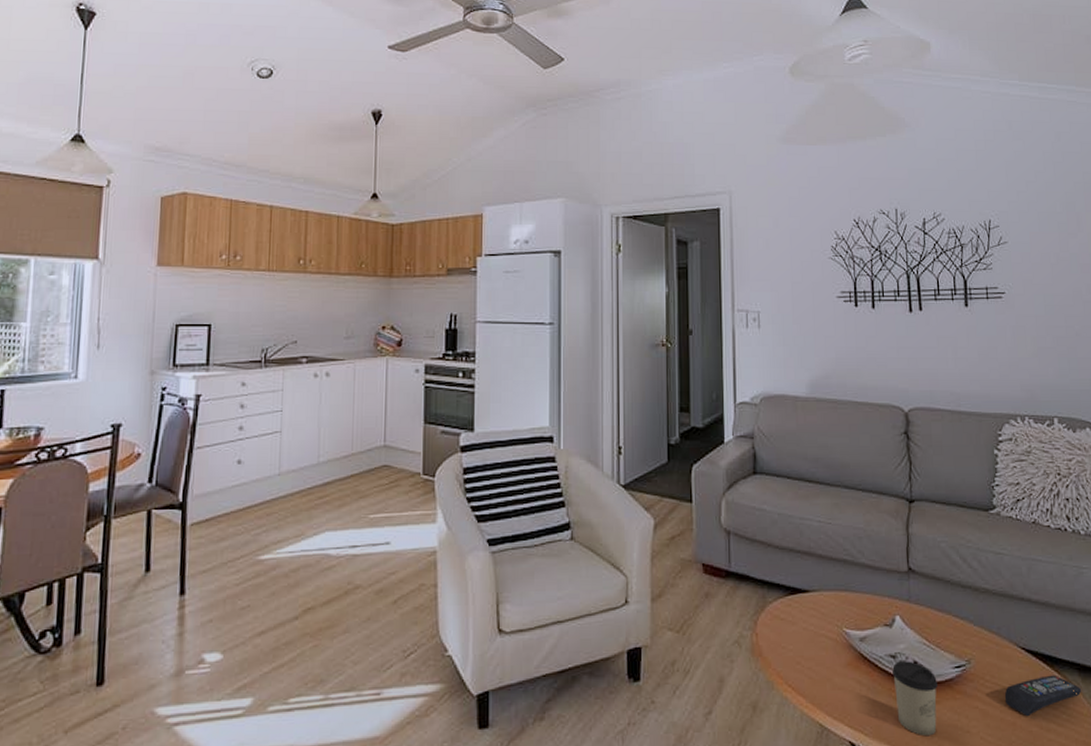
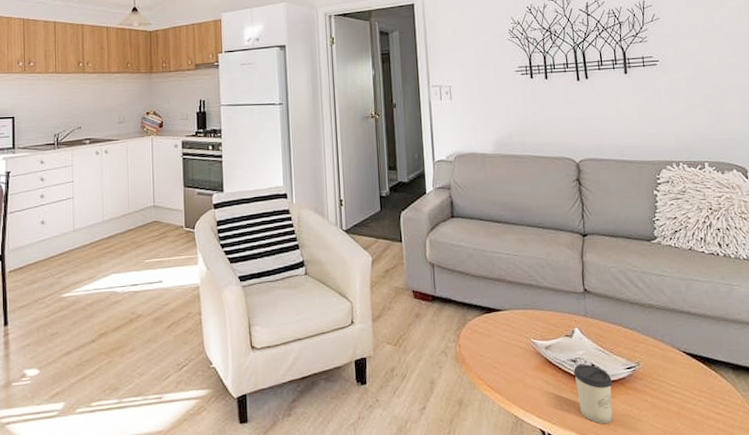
remote control: present [1004,675,1082,717] -> none [669,373,736,408]

